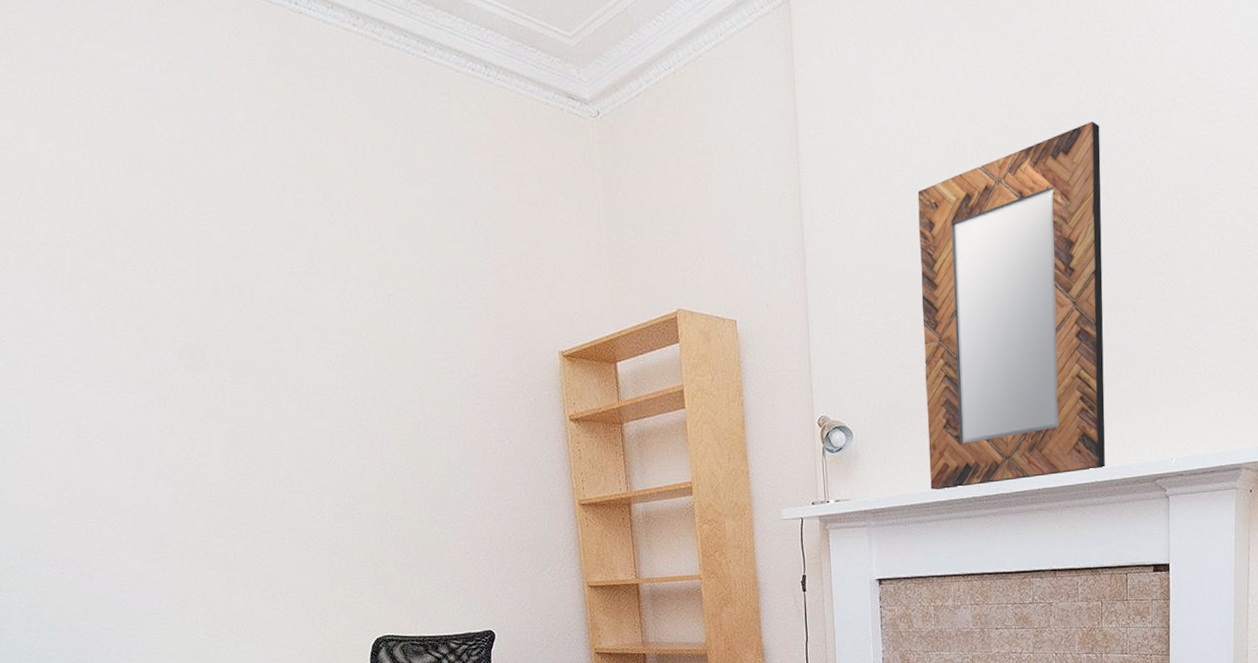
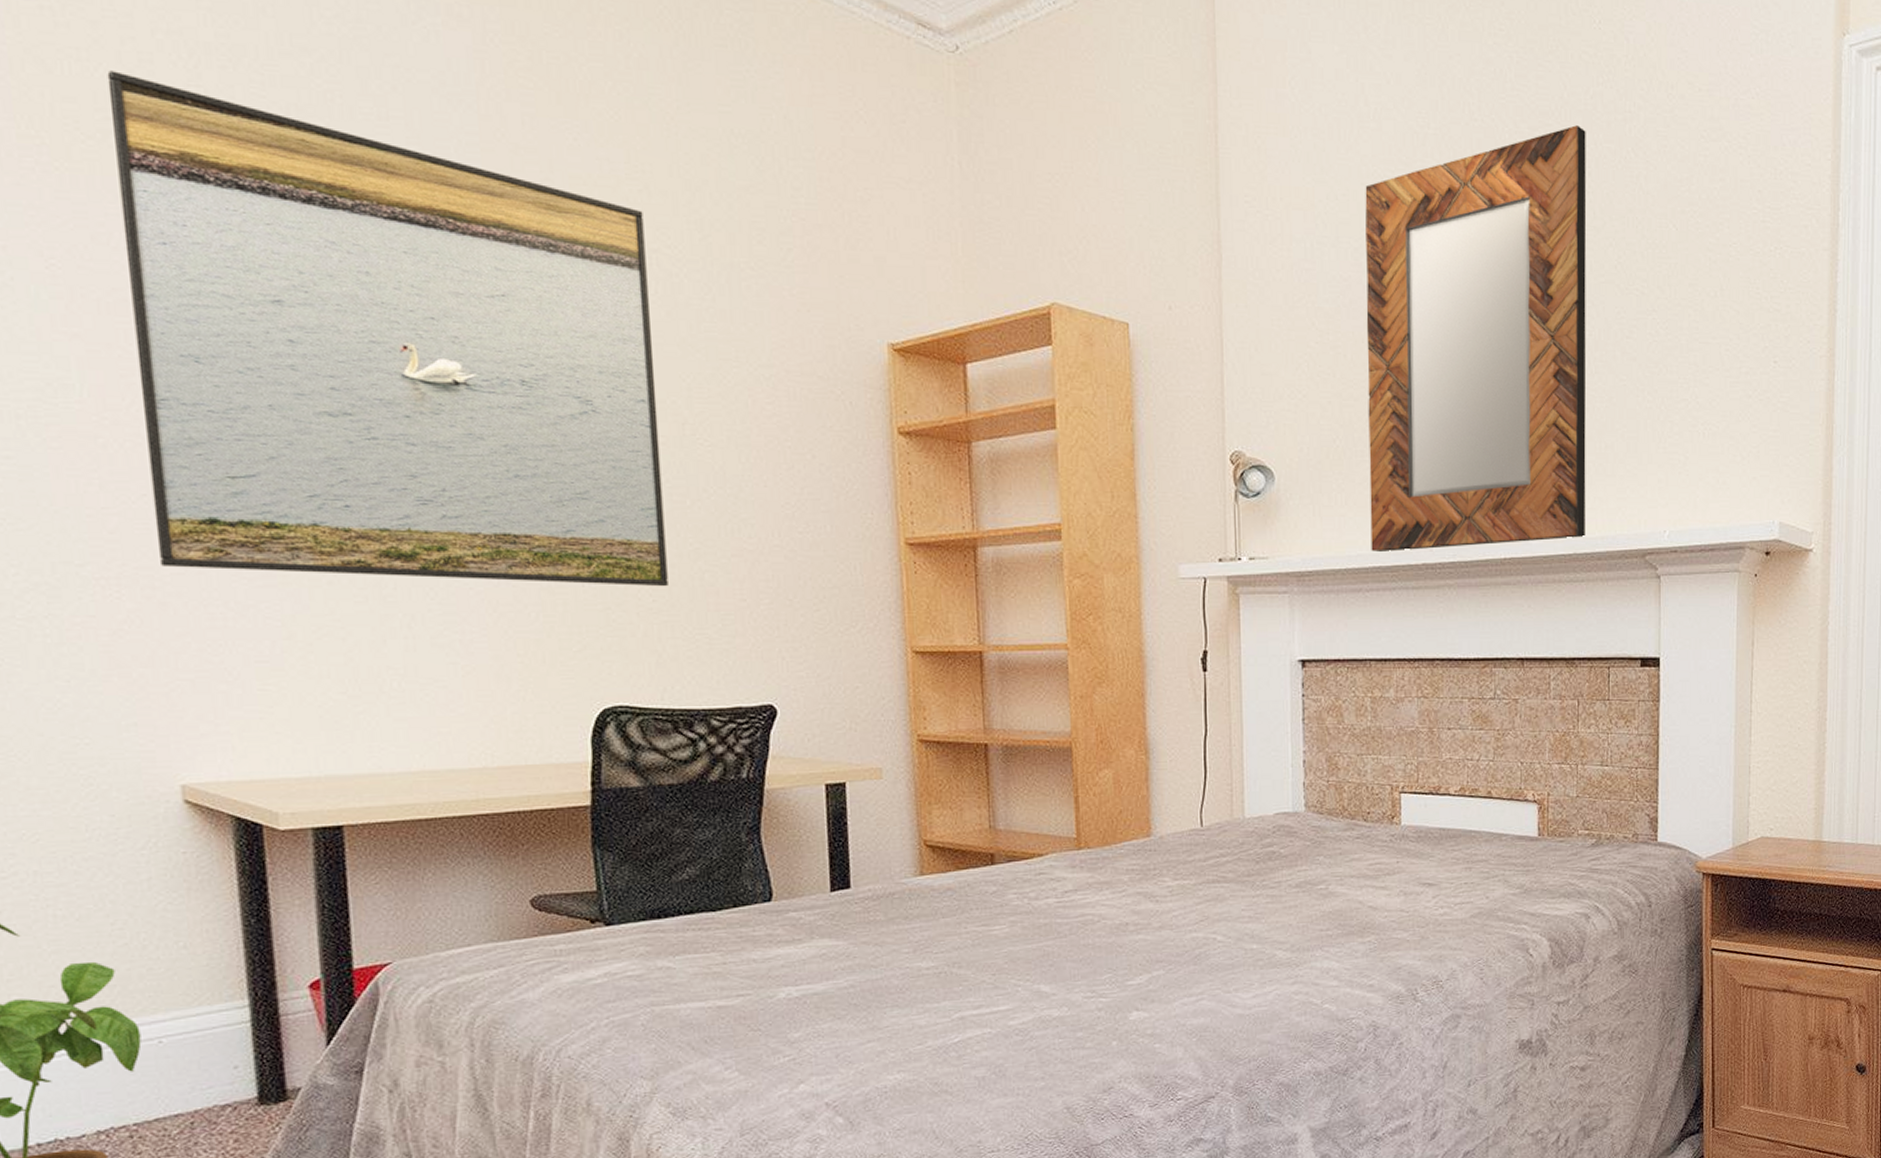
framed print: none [26,197,415,550] -> present [107,70,668,587]

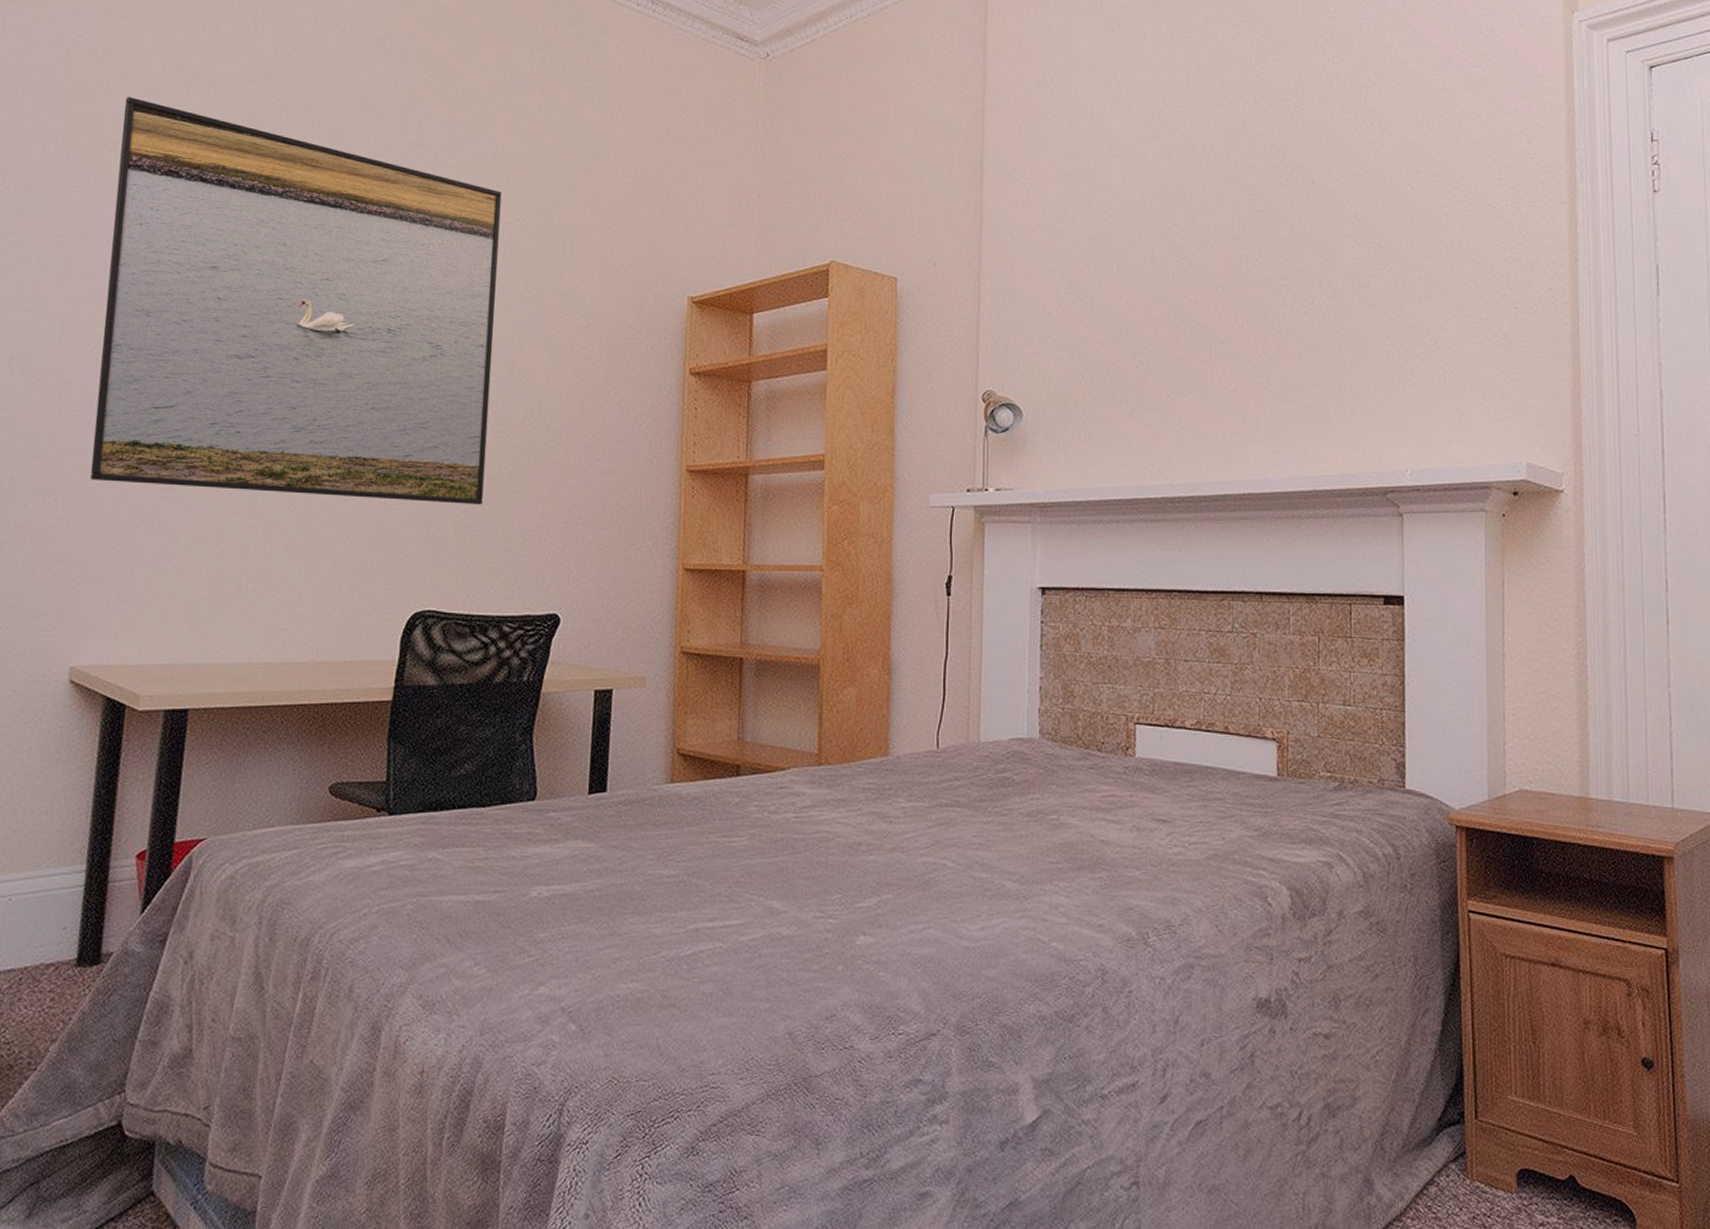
home mirror: present [1365,125,1587,553] -> none [1112,99,1326,486]

